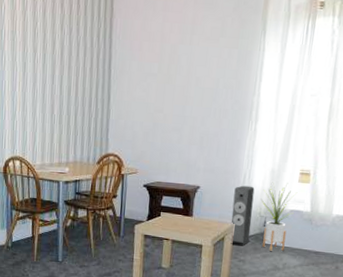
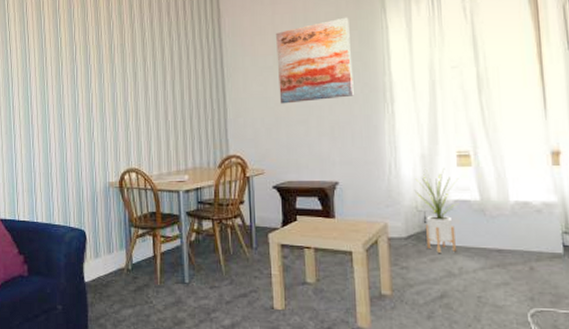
wall art: none [159,34,232,112] -> present [276,17,354,104]
speaker: present [230,185,255,246] -> none [380,176,411,250]

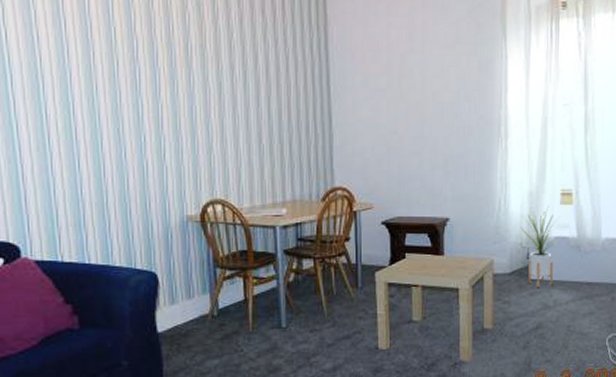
wall art: present [276,17,354,104] -> none [391,40,470,132]

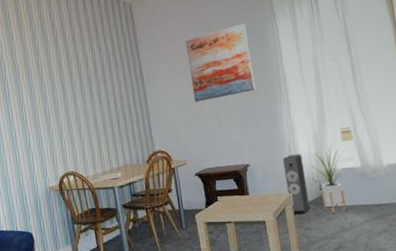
wall art: none [391,40,470,132] -> present [185,23,255,102]
speaker: none [489,213,514,285] -> present [283,153,311,215]

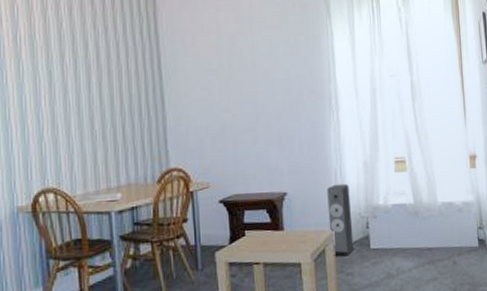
wall art: present [185,23,255,102] -> none [220,20,301,111]
house plant: present [310,144,346,213] -> none [358,174,397,256]

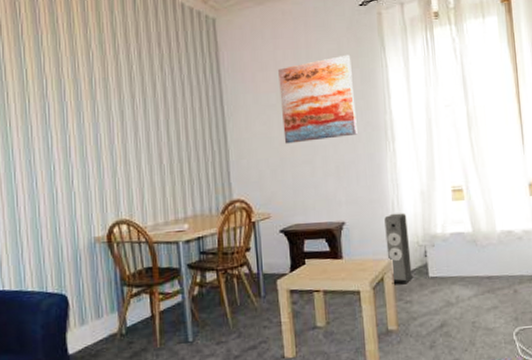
wall art: none [220,20,301,111] -> present [278,54,357,144]

